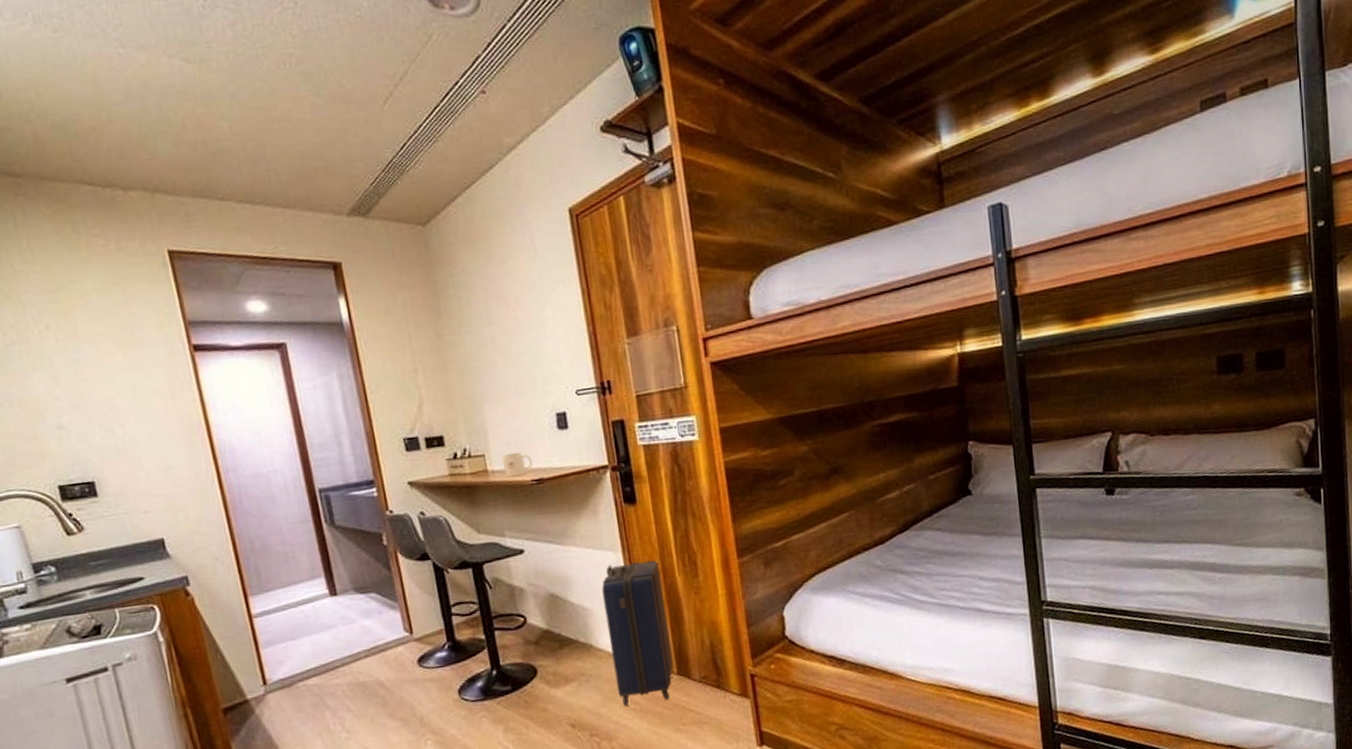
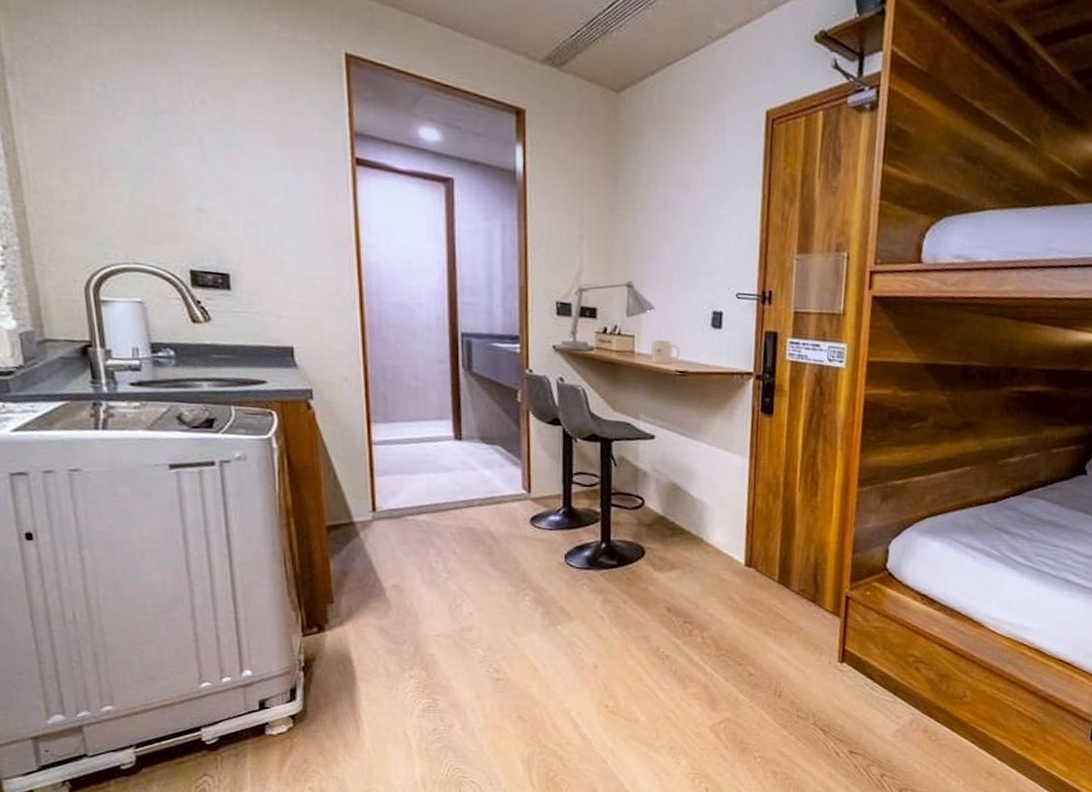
desk lamp: none [409,401,500,486] -> present [554,280,655,352]
suitcase: present [602,560,673,706] -> none [718,467,782,604]

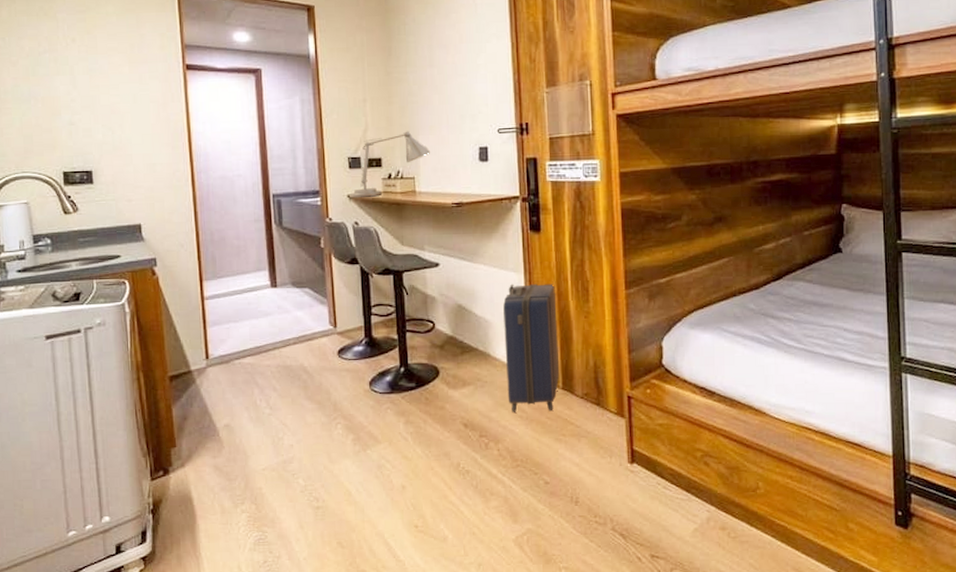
mug: present [651,340,681,365] -> none [430,177,455,199]
suitcase: none [718,467,782,604] -> present [503,284,559,413]

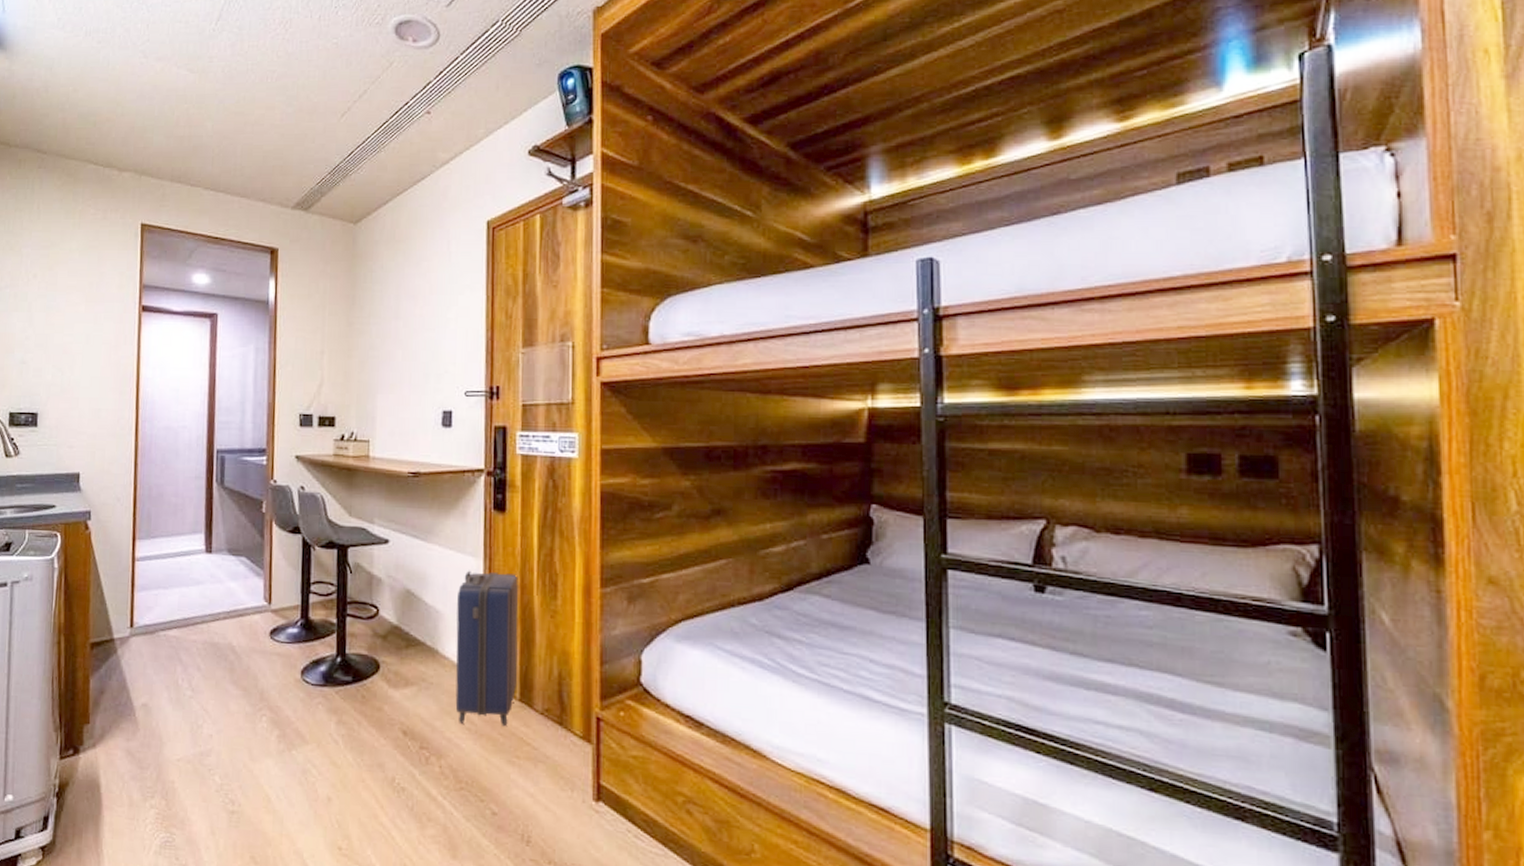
desk lamp: present [348,131,430,199] -> none [296,388,388,460]

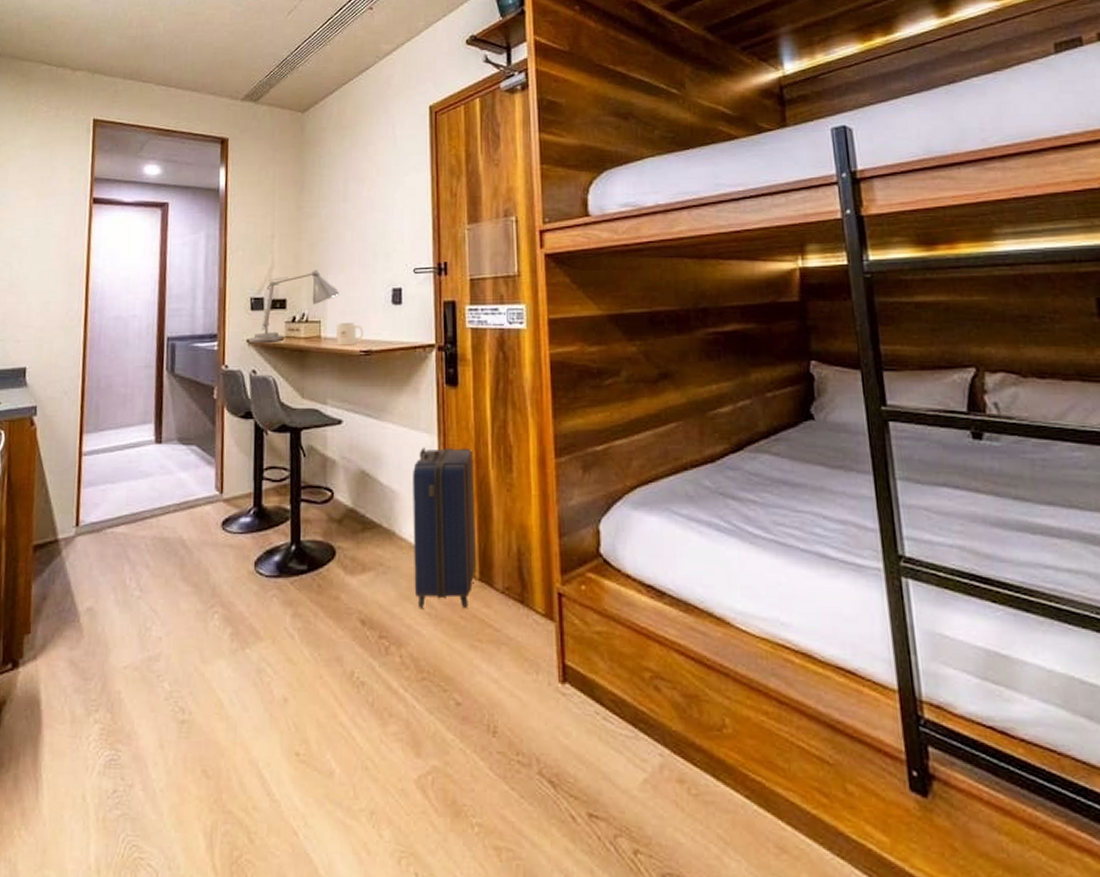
desk lamp: none [296,388,388,460] -> present [248,270,339,344]
mug: none [385,442,413,467] -> present [336,322,364,346]

